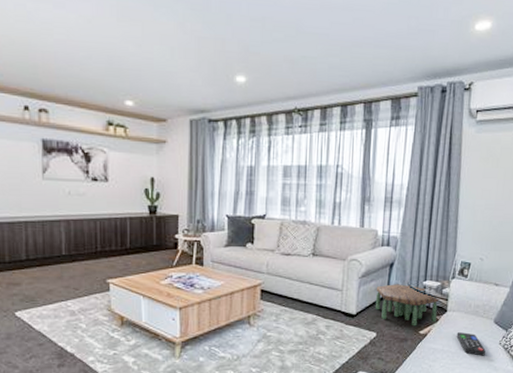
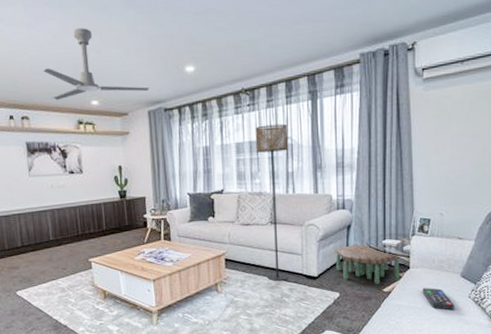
ceiling fan: none [70,15,194,98] -> present [43,28,150,101]
floor lamp: none [304,149,339,318] -> present [255,123,288,282]

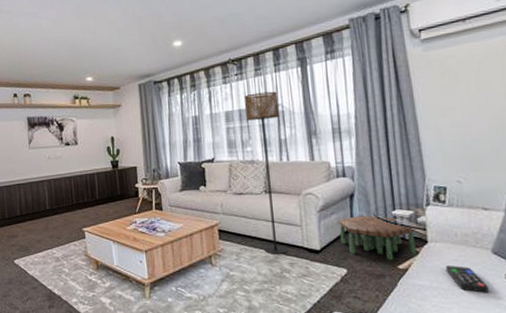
ceiling fan: present [43,28,150,101] -> none [44,13,140,79]

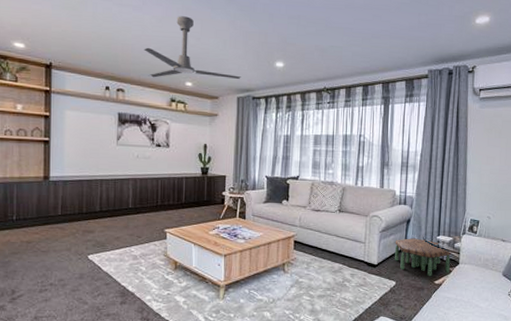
ceiling fan: none [44,13,140,79] -> present [144,16,241,80]
floor lamp: present [243,91,288,255] -> none [331,122,361,267]
remote control: present [445,265,489,293] -> none [468,283,496,306]

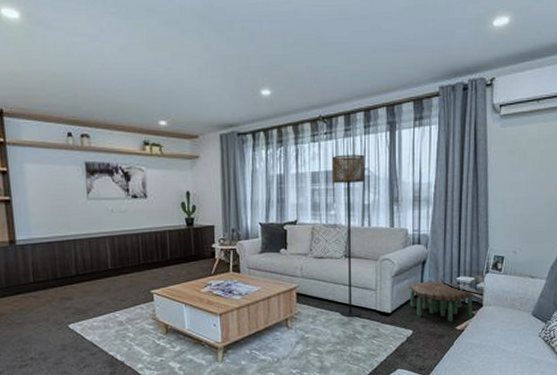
ceiling fan: present [144,16,241,80] -> none [107,43,222,119]
floor lamp: none [331,122,361,267] -> present [331,154,365,318]

